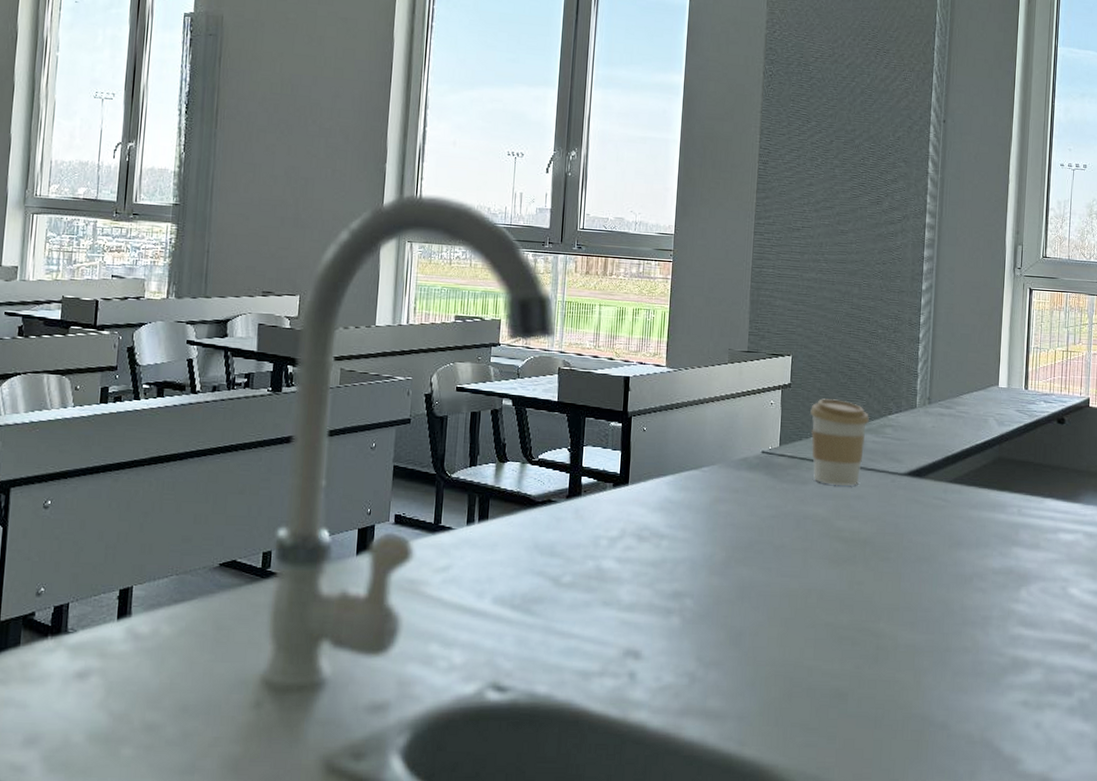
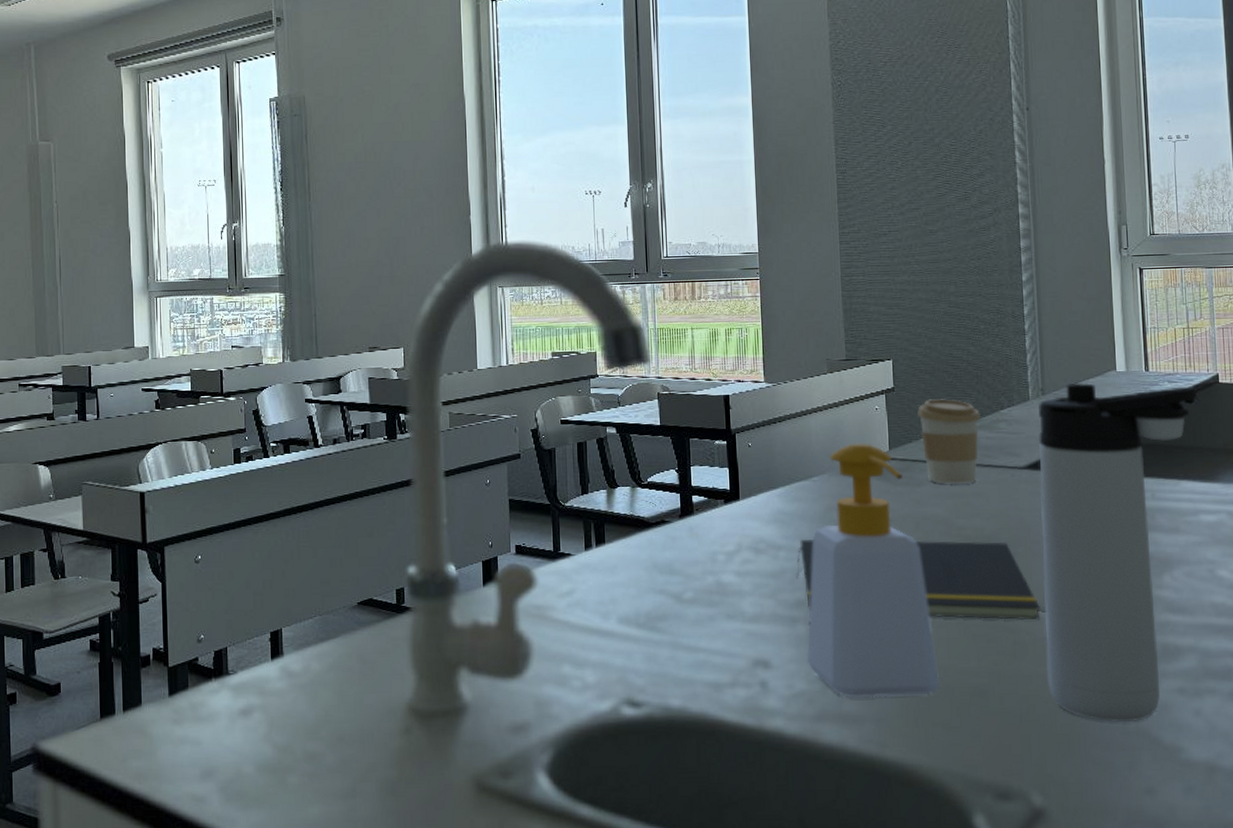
notepad: none [675,529,905,626] -> present [796,539,1041,621]
soap bottle: none [677,436,803,695] -> present [806,443,939,698]
thermos bottle: none [904,394,1069,731] -> present [1037,382,1198,722]

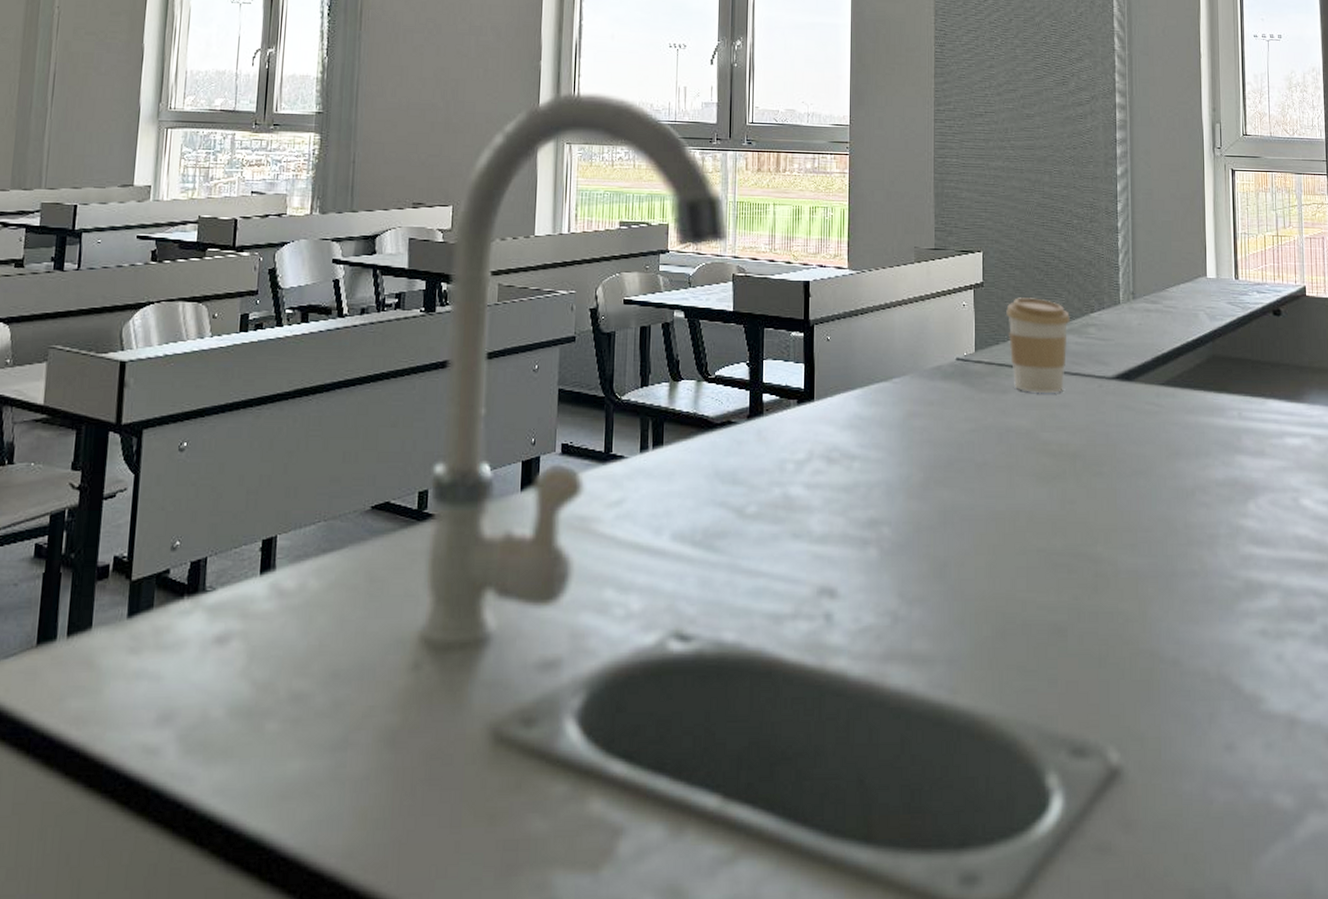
notepad: present [796,539,1041,621] -> none [869,448,1124,549]
soap bottle: present [806,443,939,698] -> none [876,342,1016,635]
thermos bottle: present [1037,382,1198,722] -> none [1127,287,1285,667]

